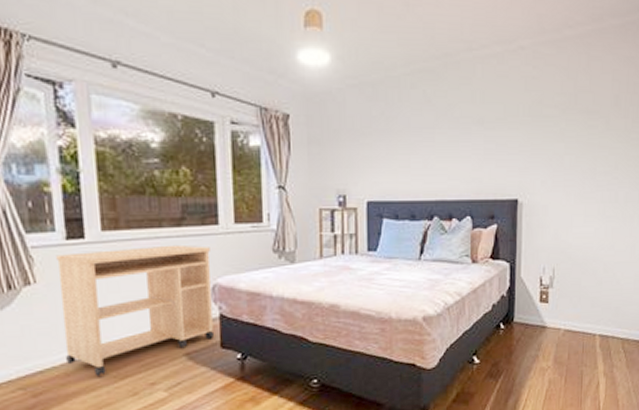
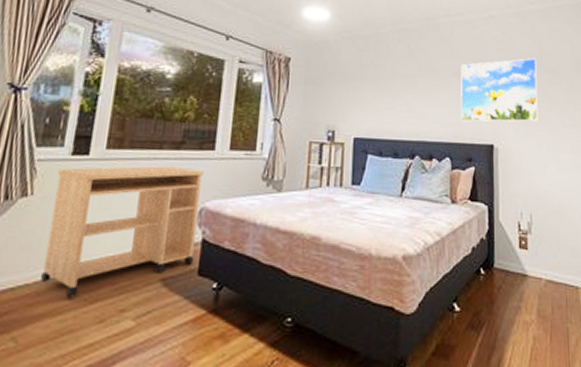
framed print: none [483,96,570,176] -> present [461,58,538,122]

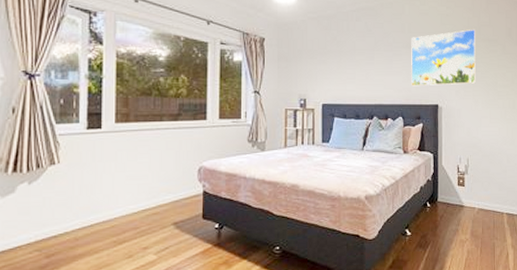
desk: present [40,166,203,298] -> none [76,135,199,241]

